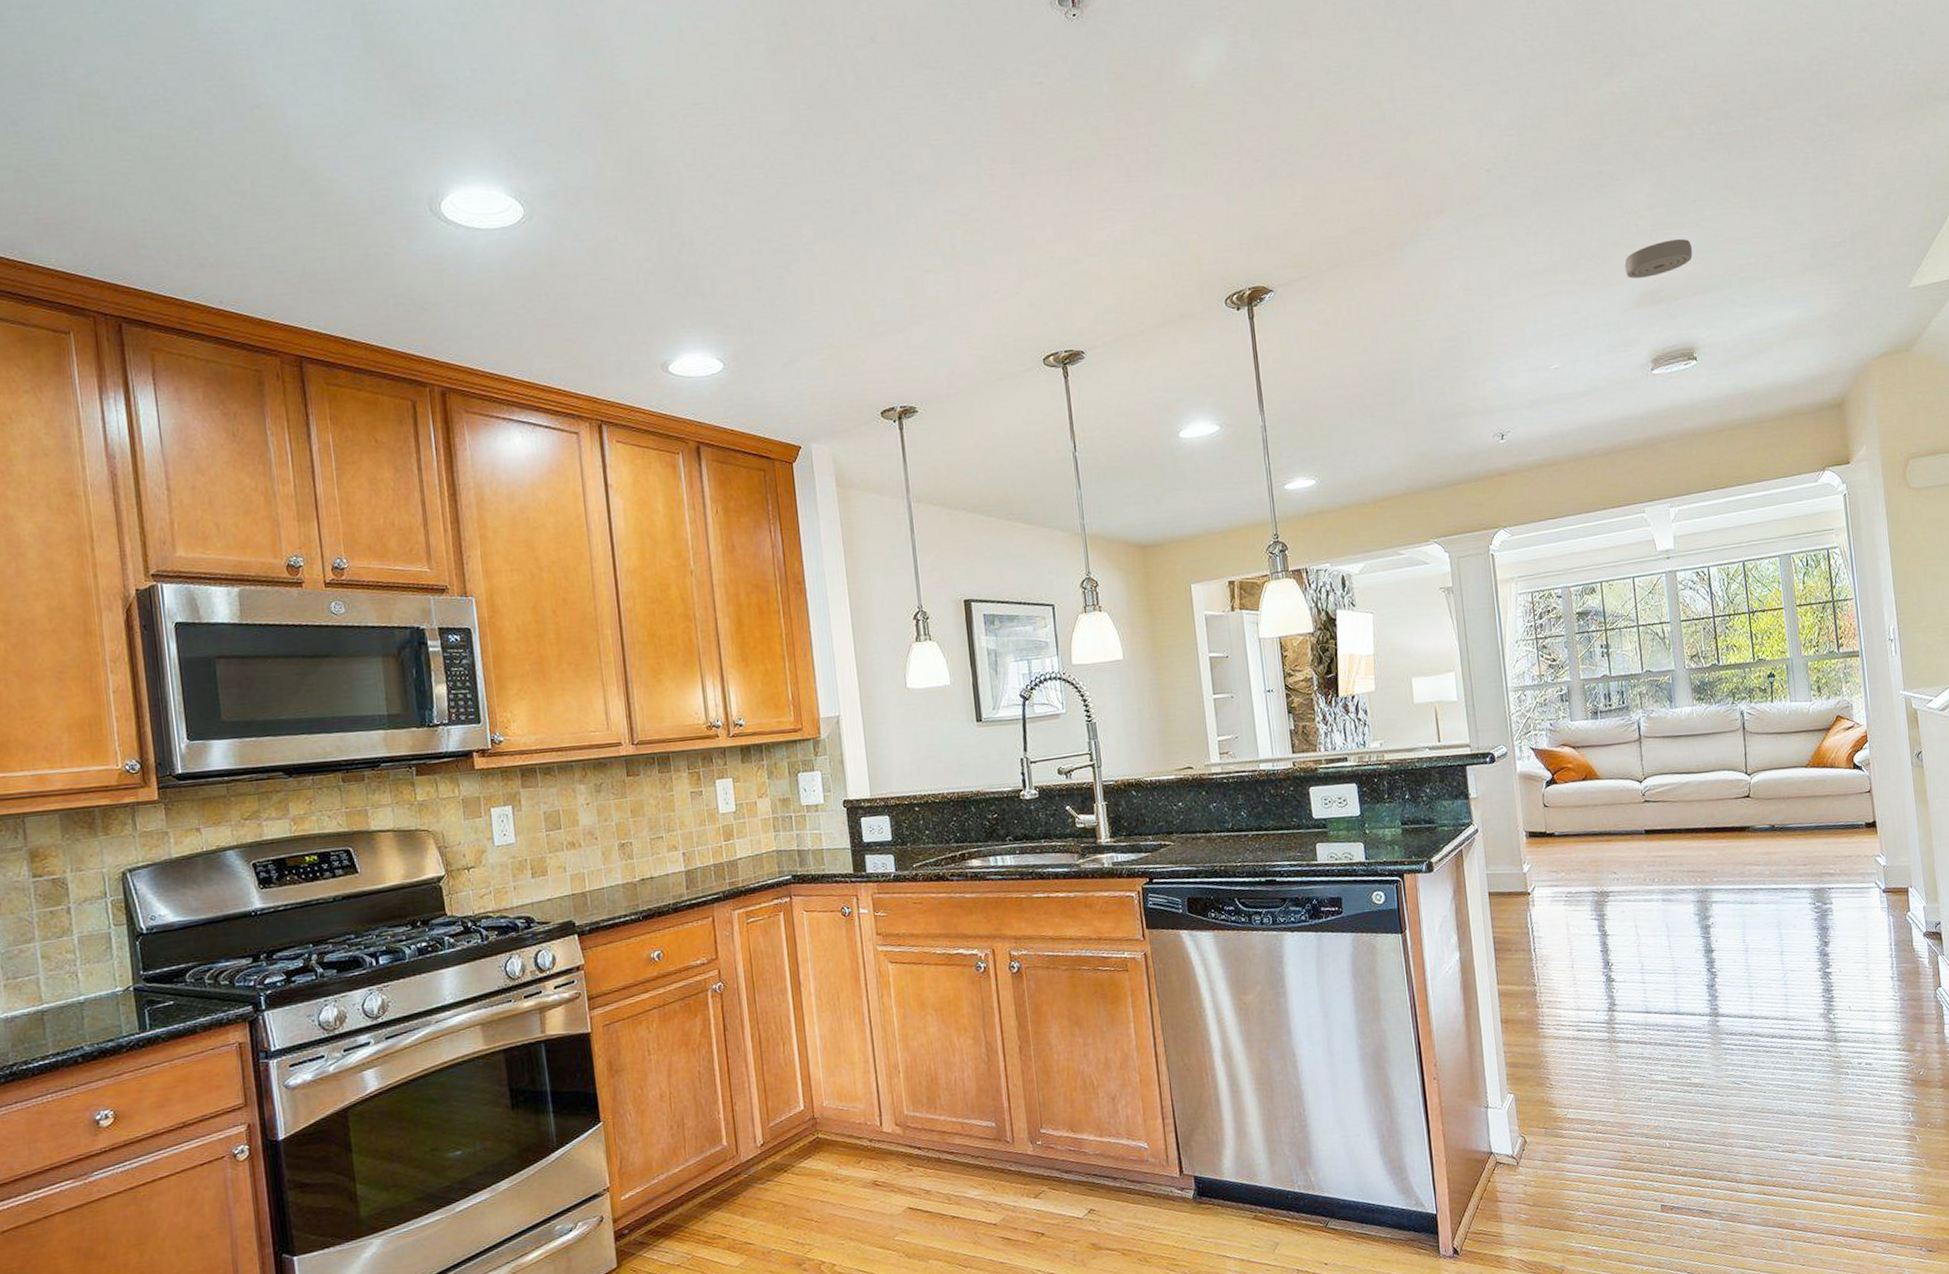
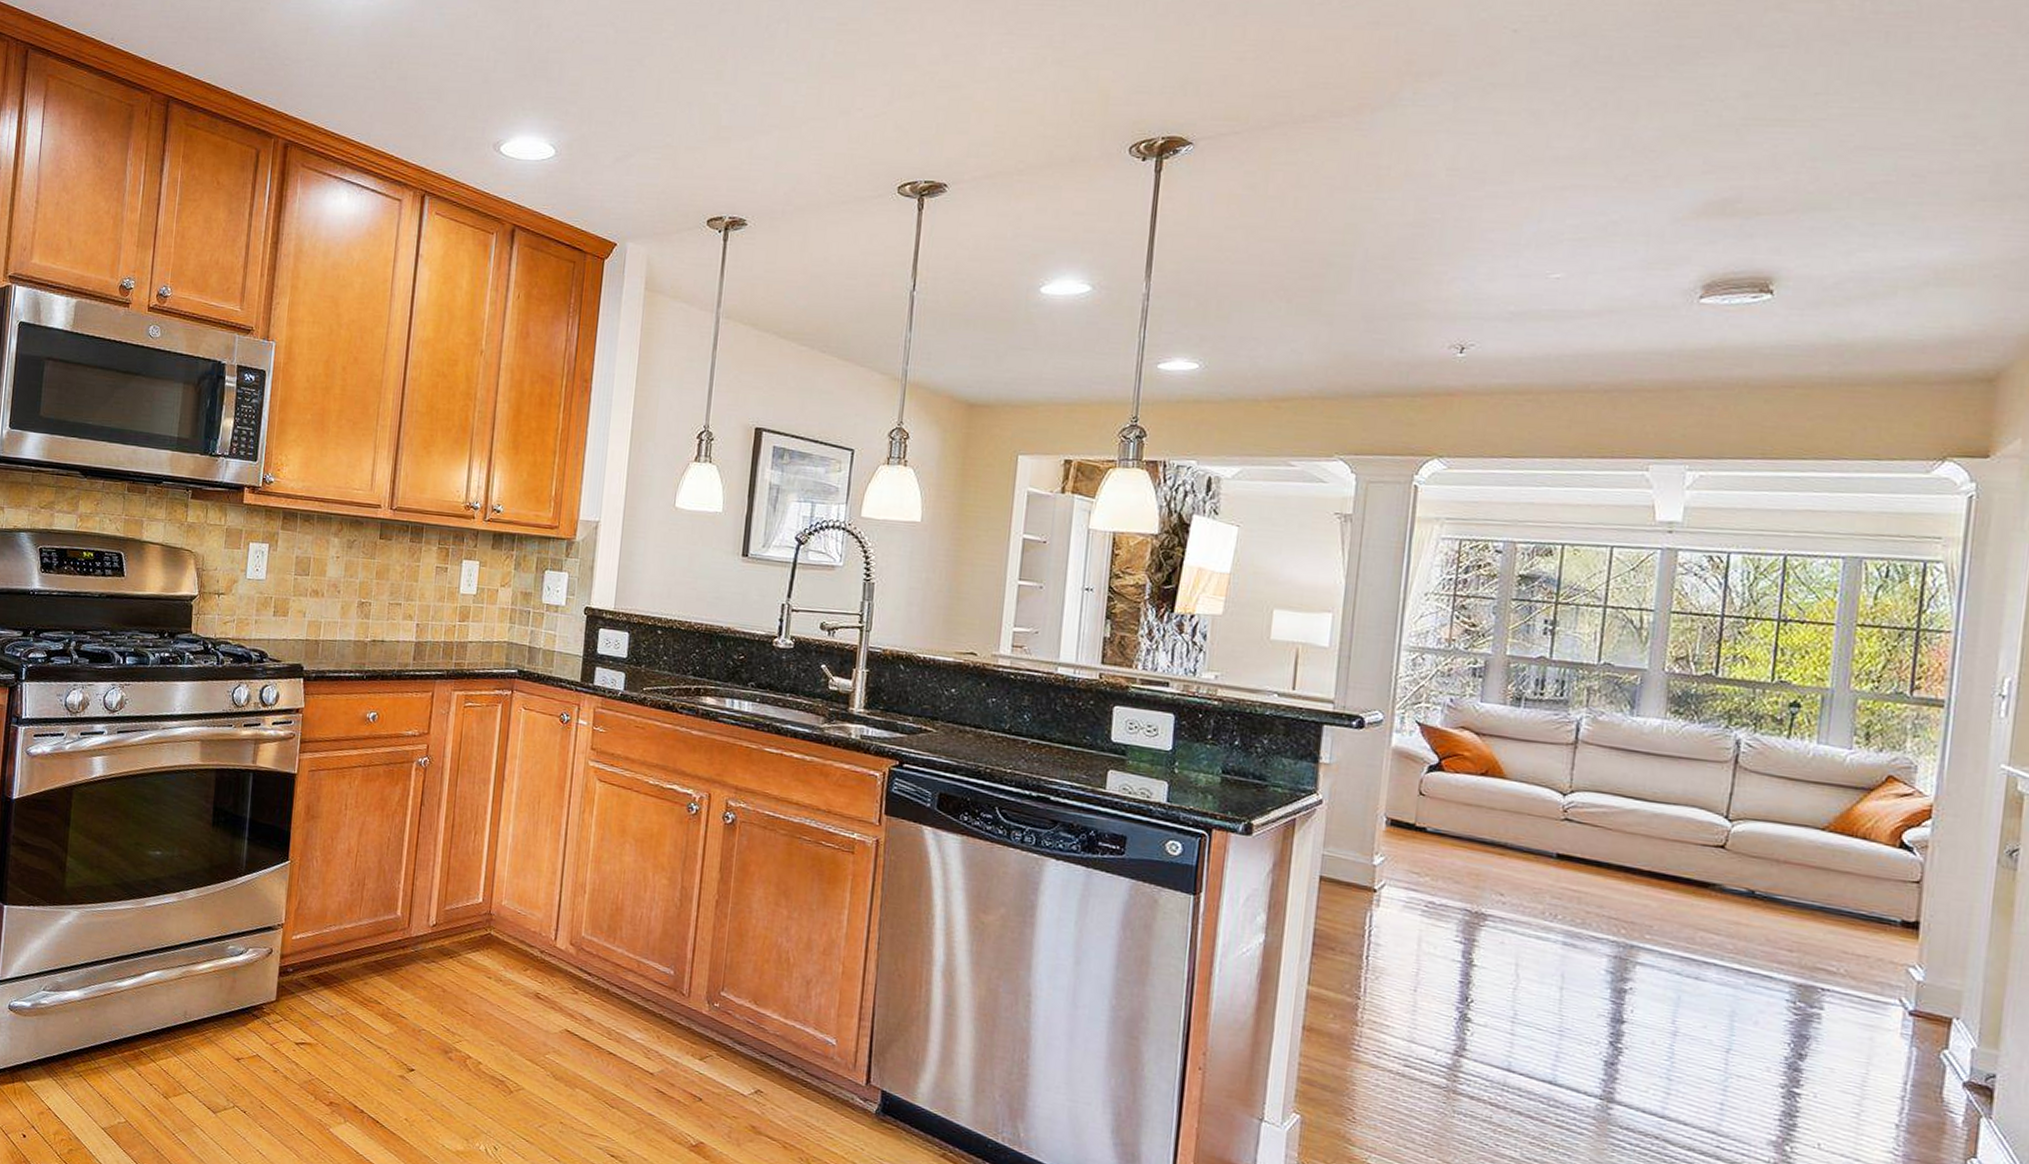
smoke detector: present [1624,239,1692,279] -> none [1688,140,1799,183]

